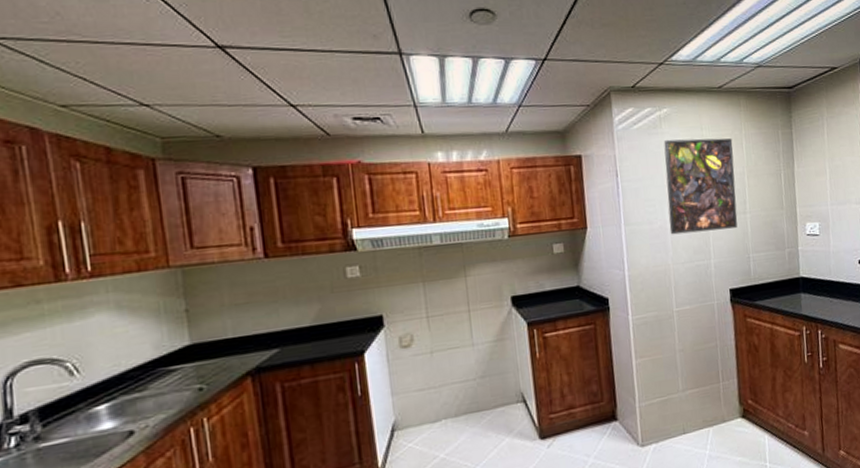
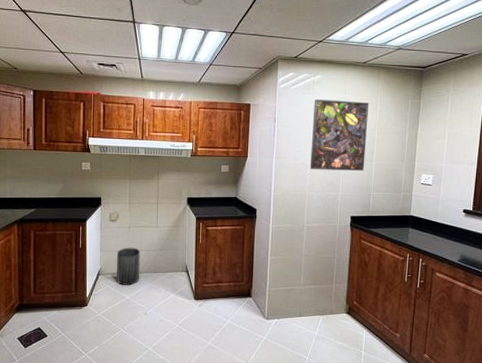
trash can: none [417,380,457,440] -> present [117,247,141,285]

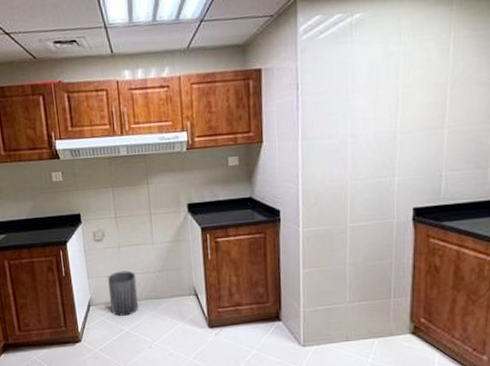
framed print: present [310,98,369,171] -> none [351,43,437,150]

